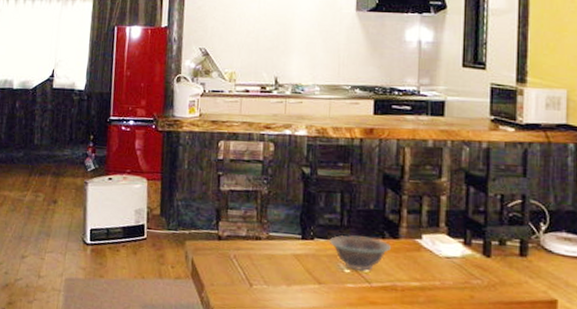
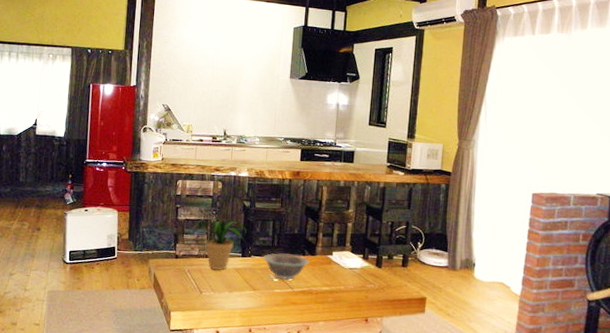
potted plant: none [241,187,307,258] -> present [194,216,247,271]

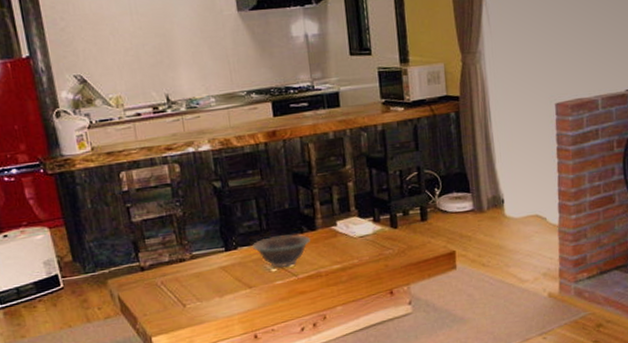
potted plant: present [194,216,247,271] -> none [156,209,225,275]

